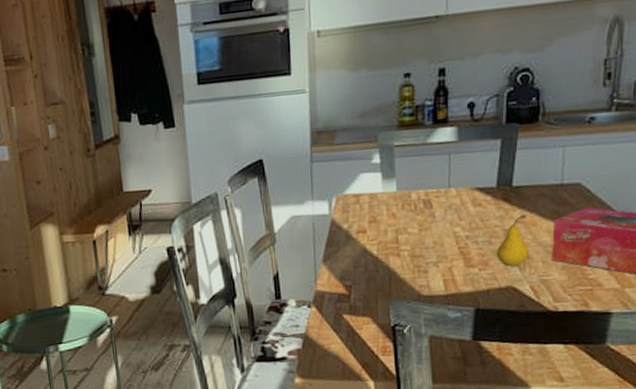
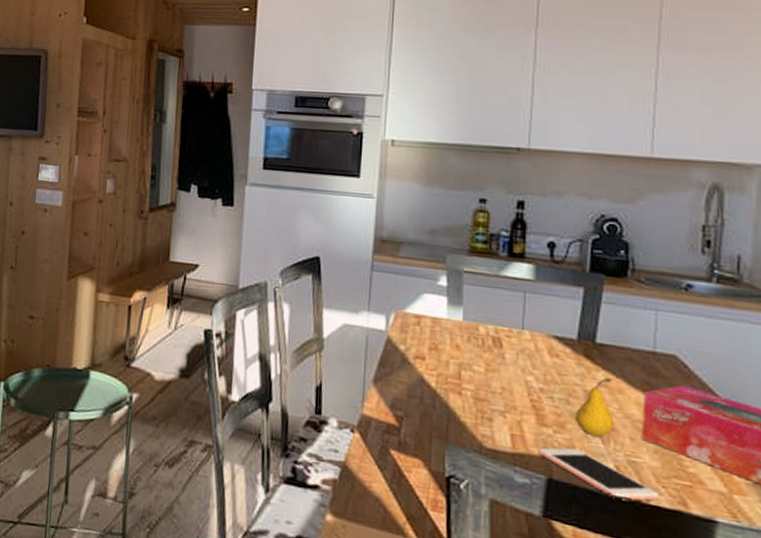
cell phone: none [467,279,565,313] -> present [538,447,658,501]

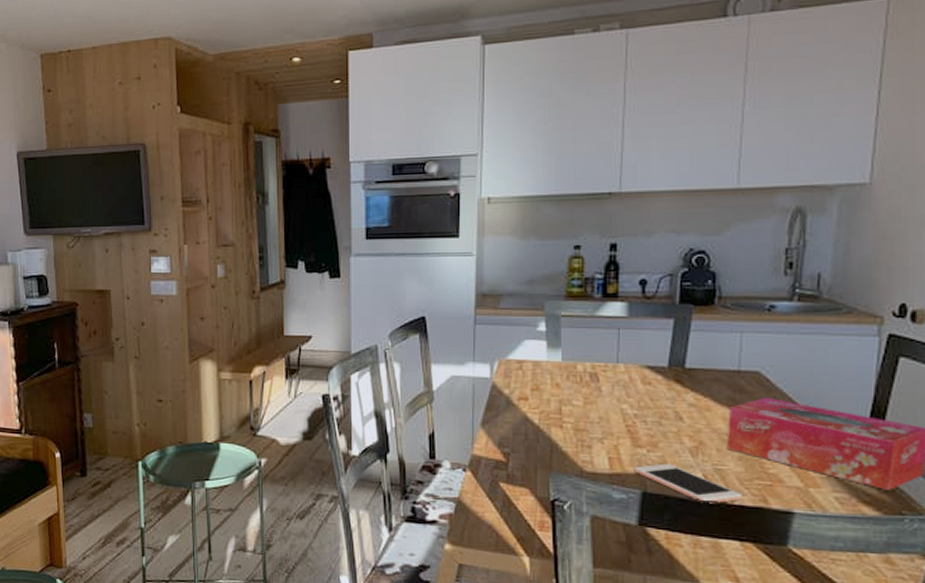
fruit: present [574,378,614,438] -> none [666,398,702,452]

